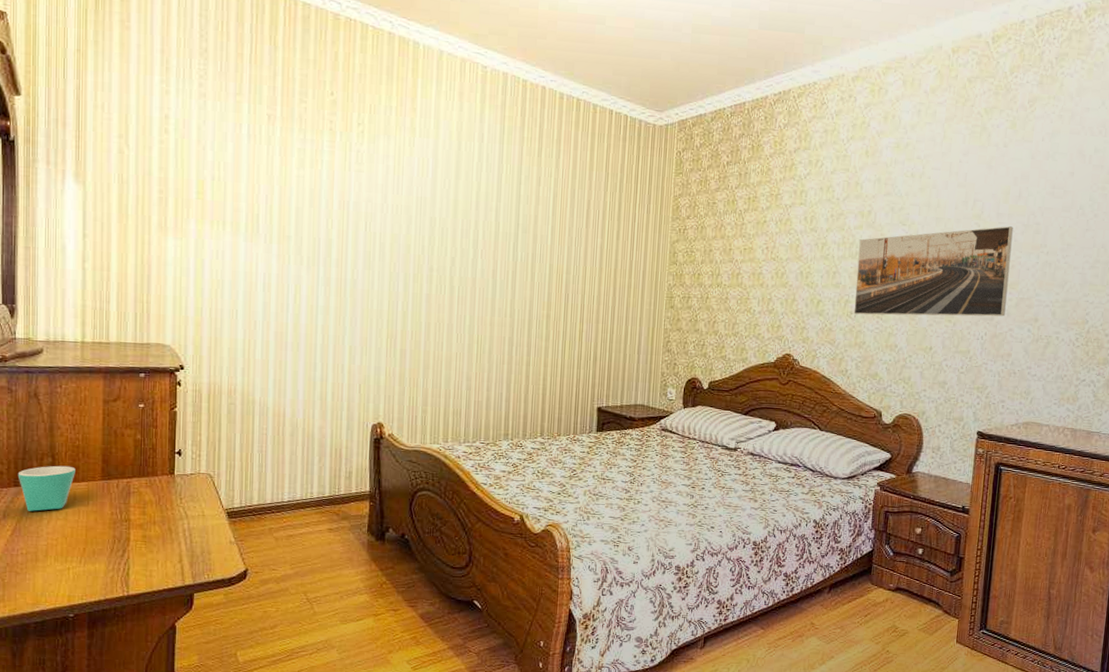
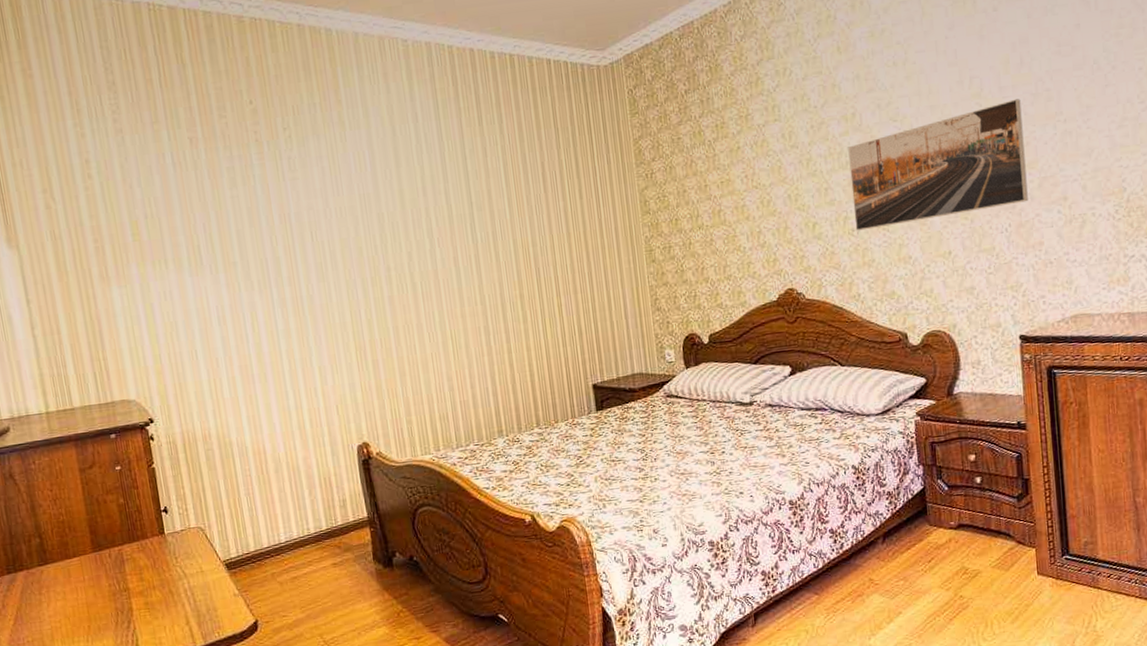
mug: present [17,465,75,511] -> none [8,543,66,597]

